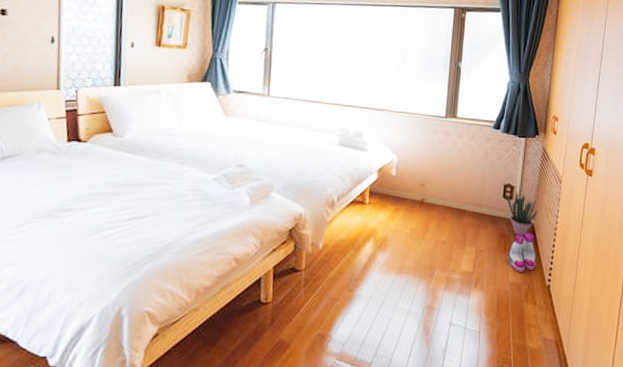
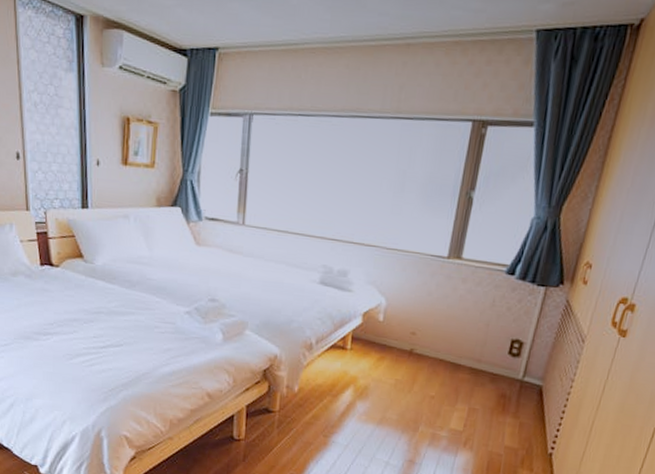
potted plant: present [507,191,538,237] -> none [513,348,550,399]
boots: present [508,232,536,272] -> none [505,394,541,437]

